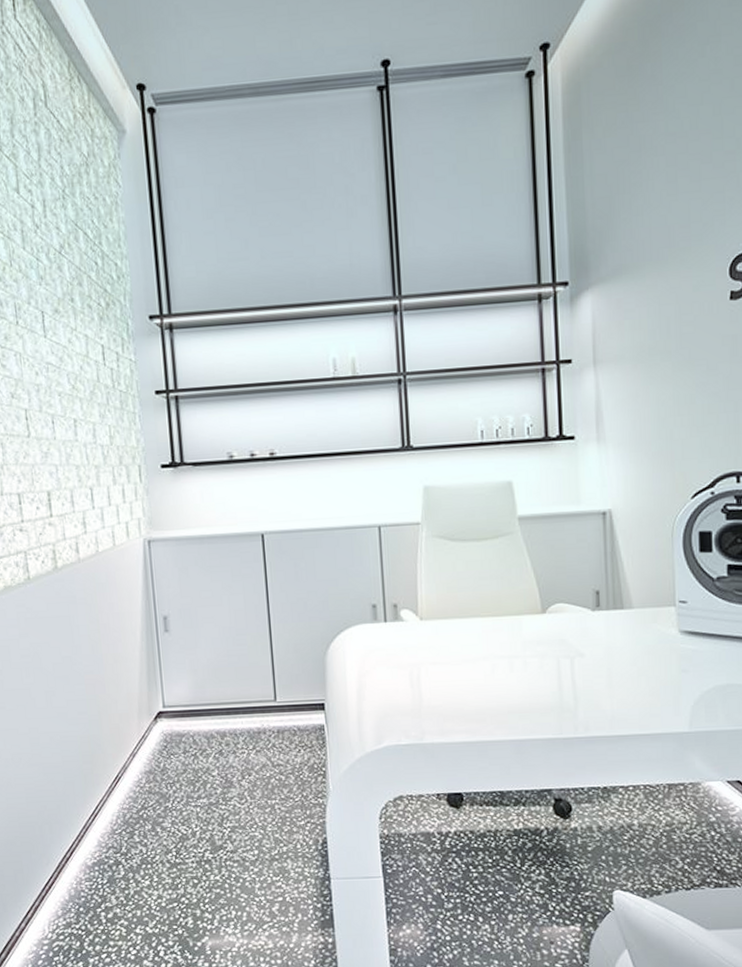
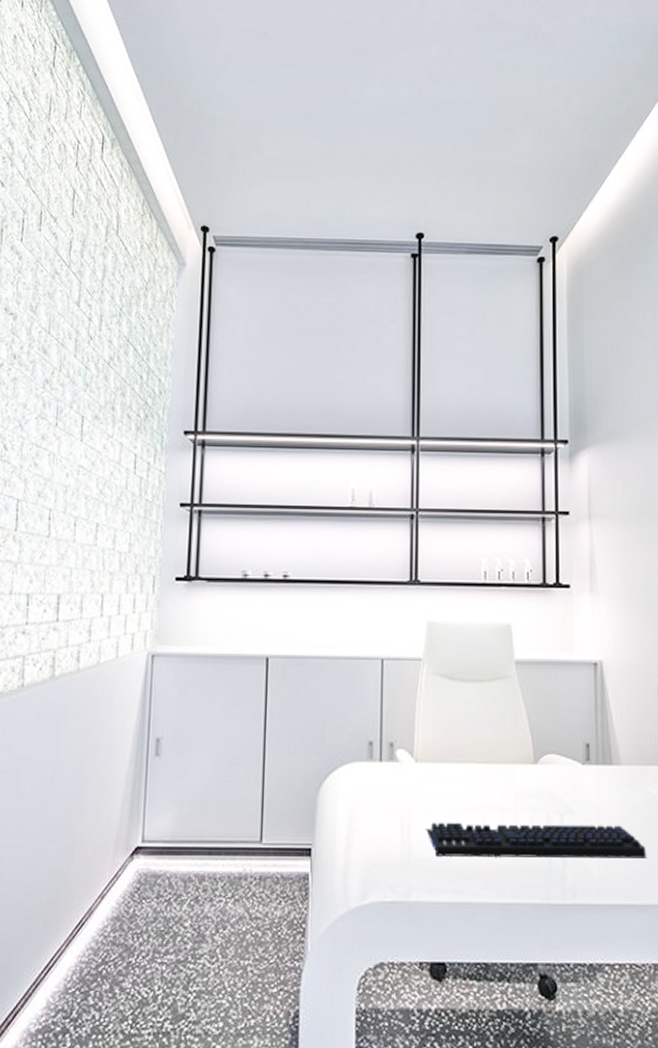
keyboard: none [434,664,660,703] -> present [425,822,646,859]

